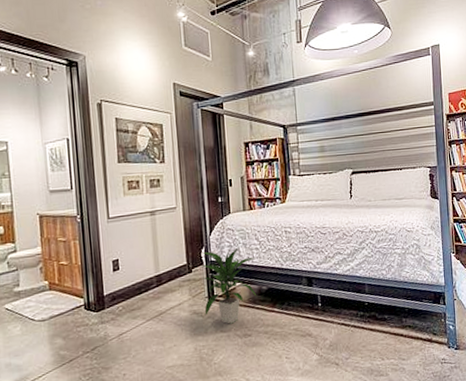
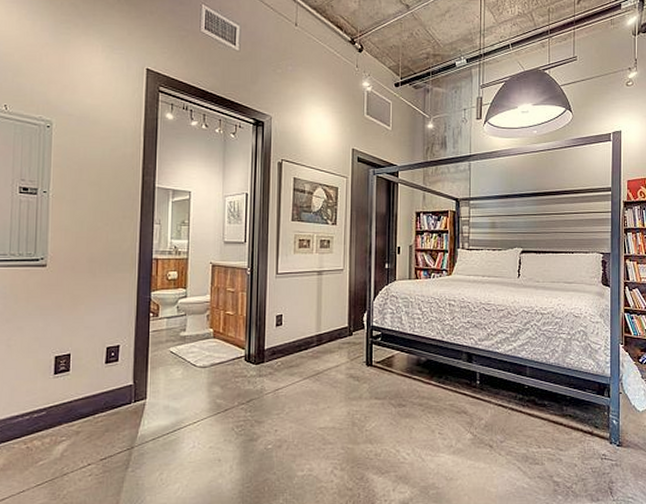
indoor plant: present [201,247,256,324] -> none [361,315,417,392]

